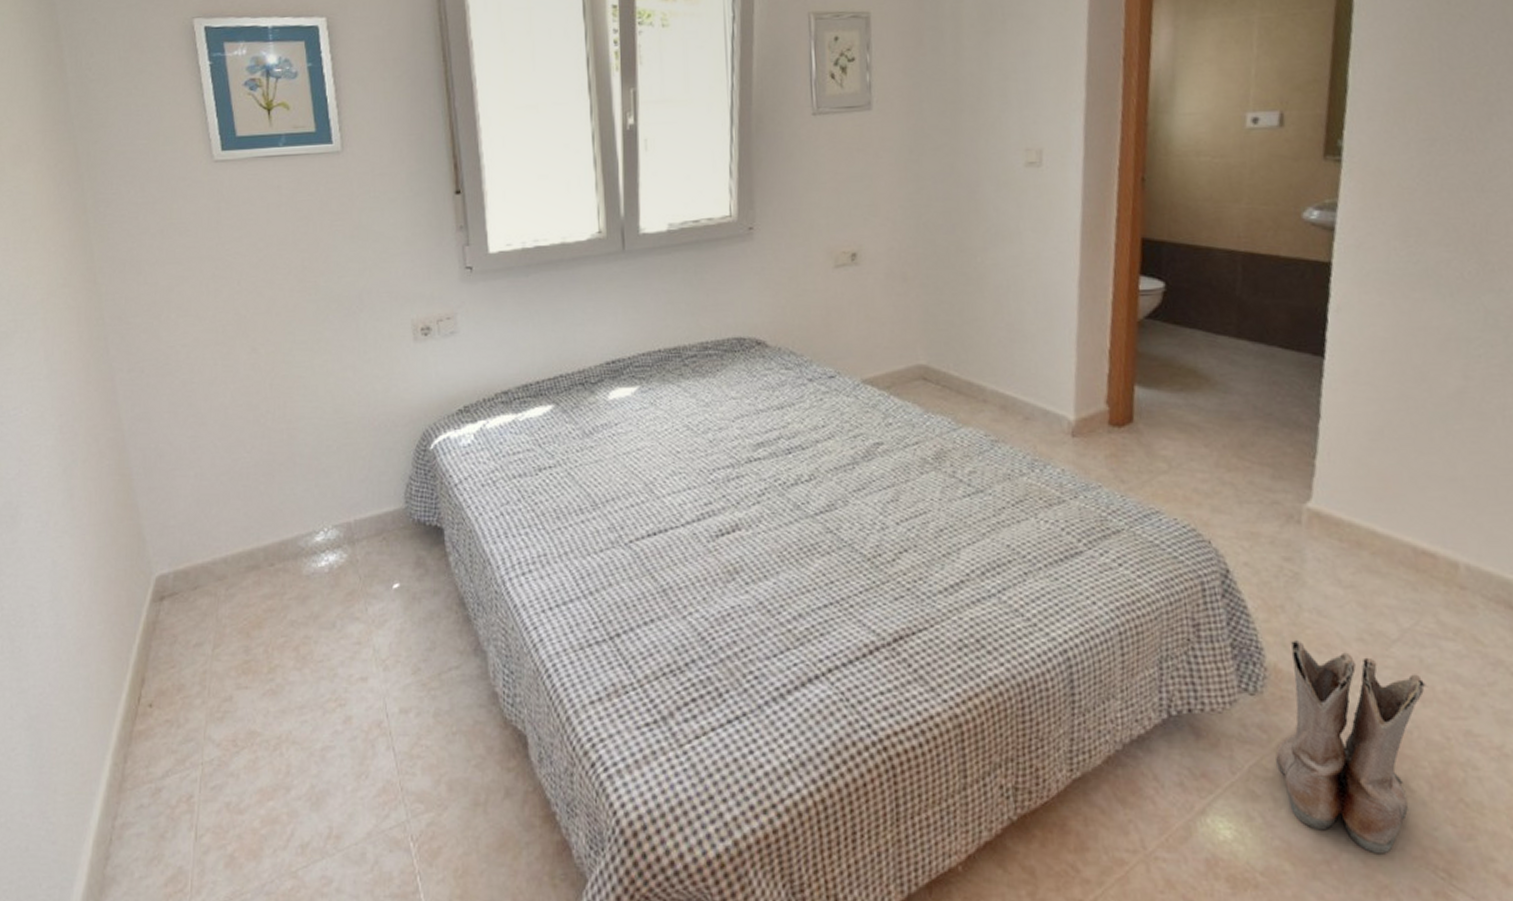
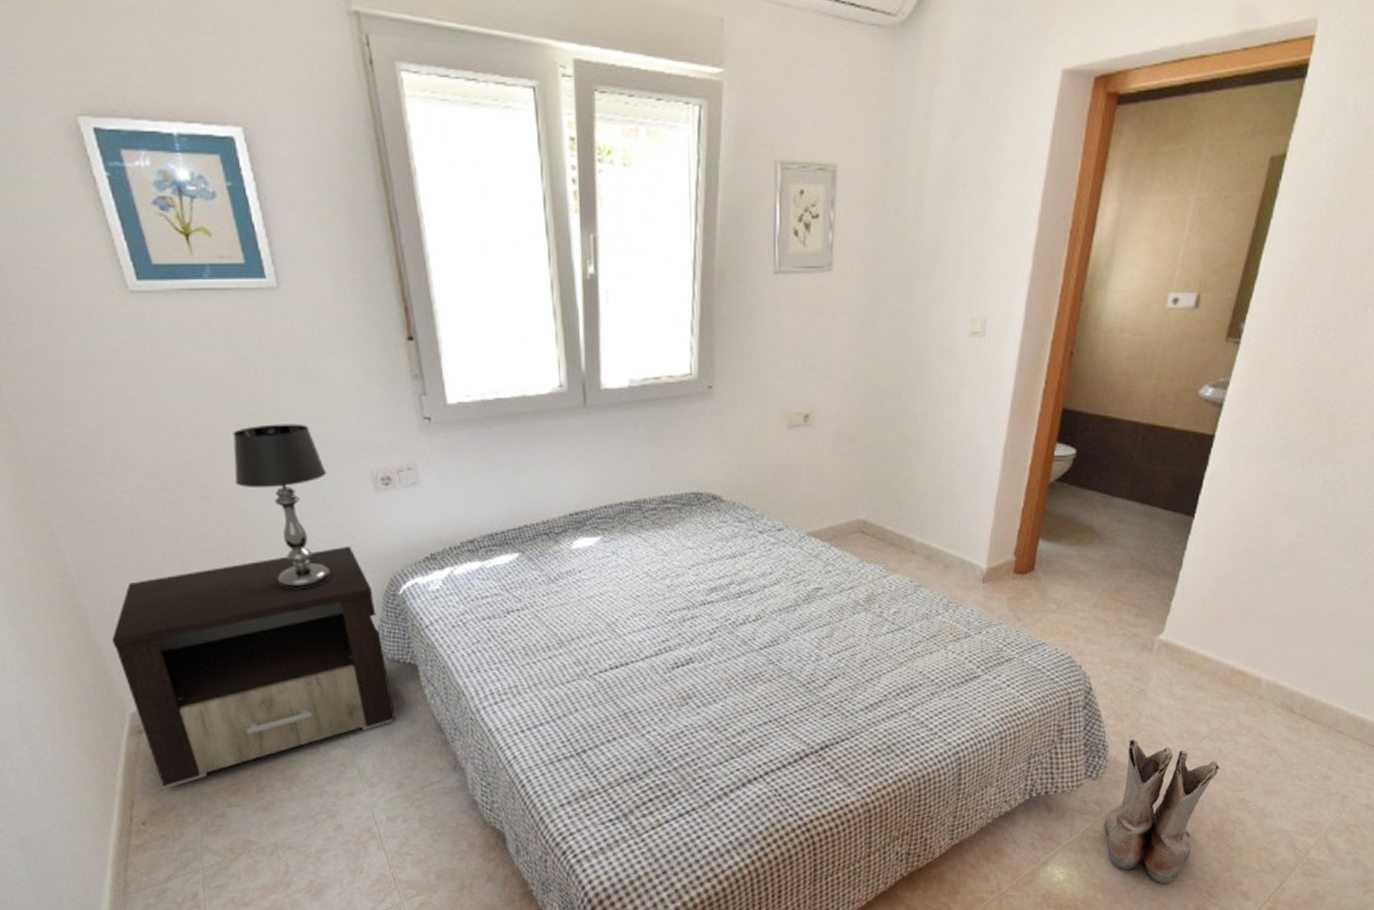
nightstand: none [150,398,417,664] -> present [112,545,396,788]
table lamp: none [284,276,370,444] -> present [232,423,331,590]

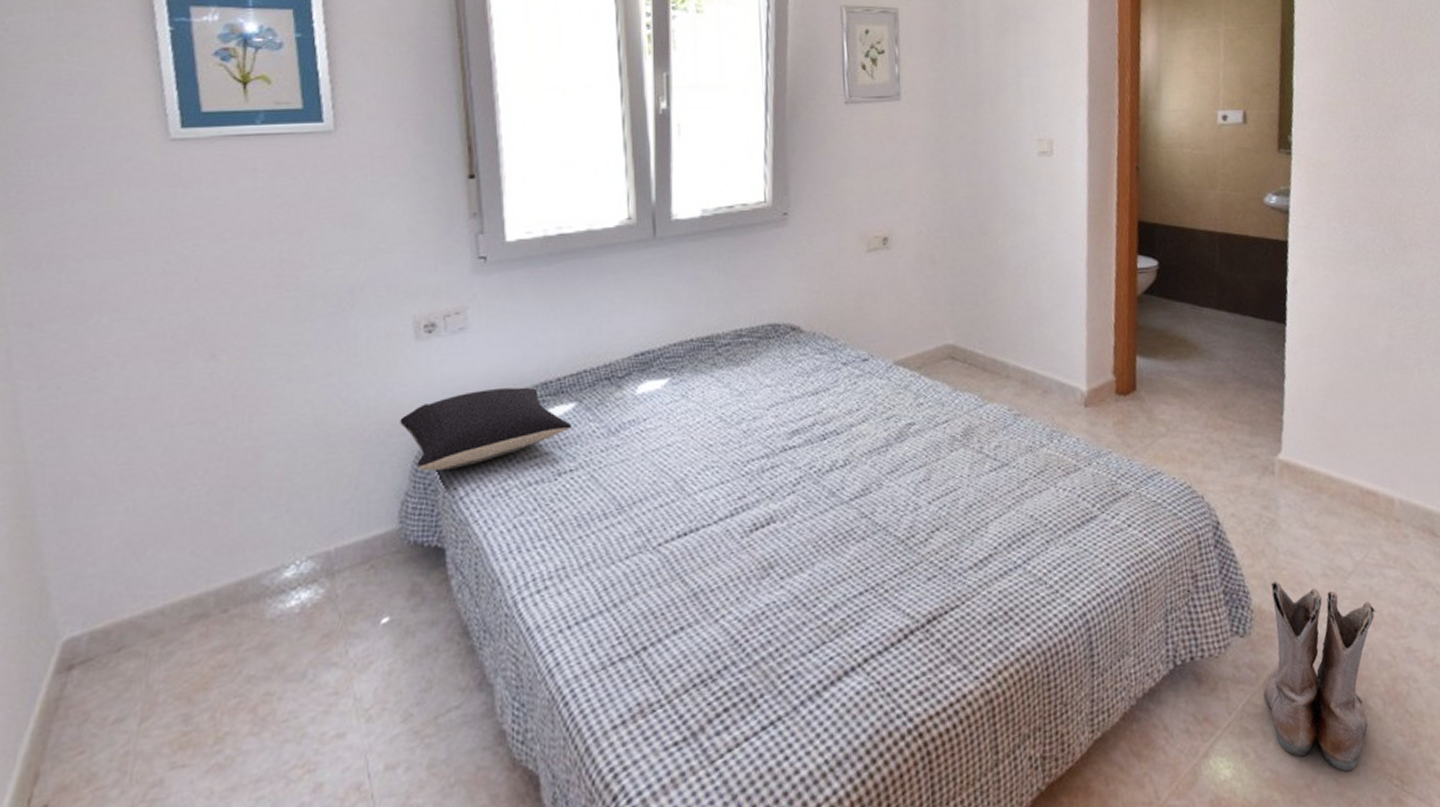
nightstand: present [112,545,396,788] -> none [60,404,411,748]
table lamp: present [232,423,331,590] -> none [253,269,362,463]
pillow: none [369,537,517,604] -> present [400,387,573,472]

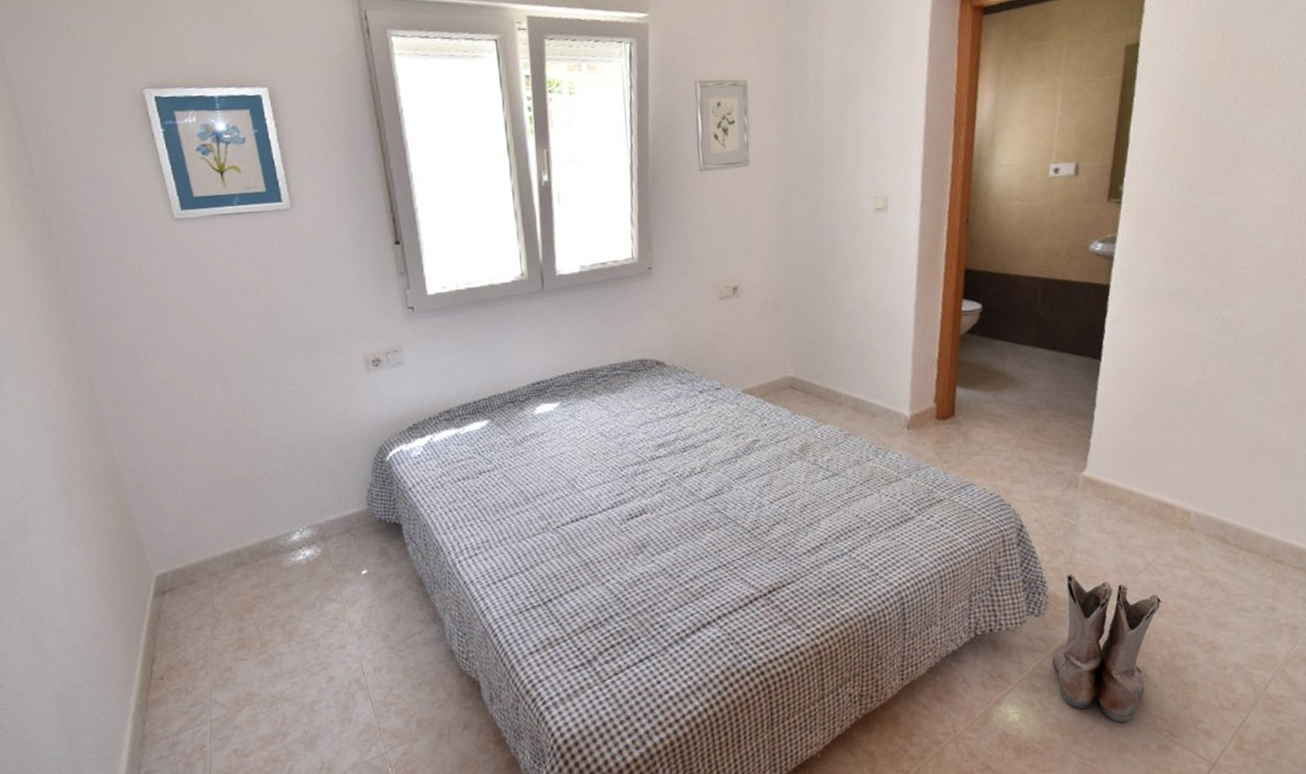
pillow: present [400,387,573,472] -> none [361,408,488,469]

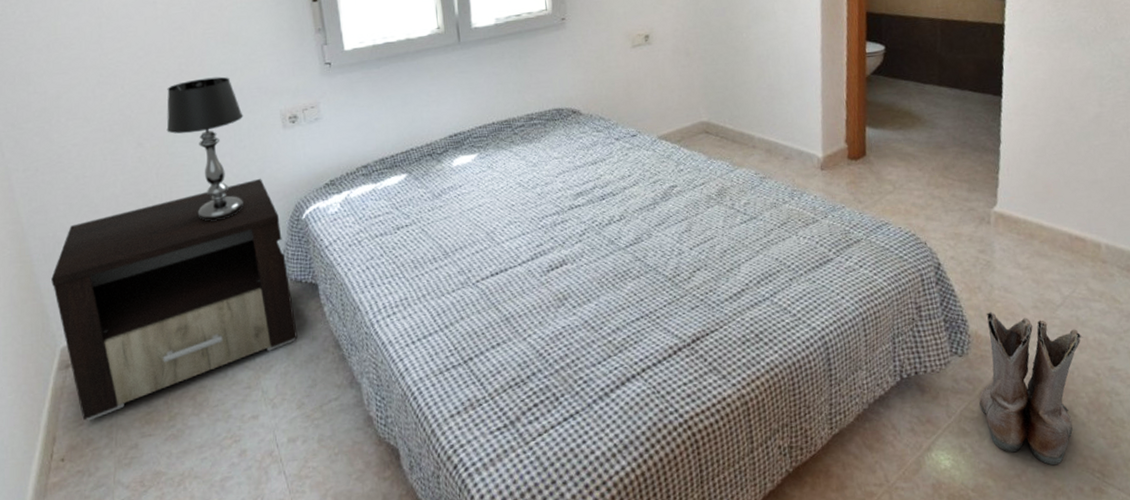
nightstand: none [144,420,382,644] -> present [51,178,298,421]
table lamp: none [251,318,328,461] -> present [166,76,244,222]

